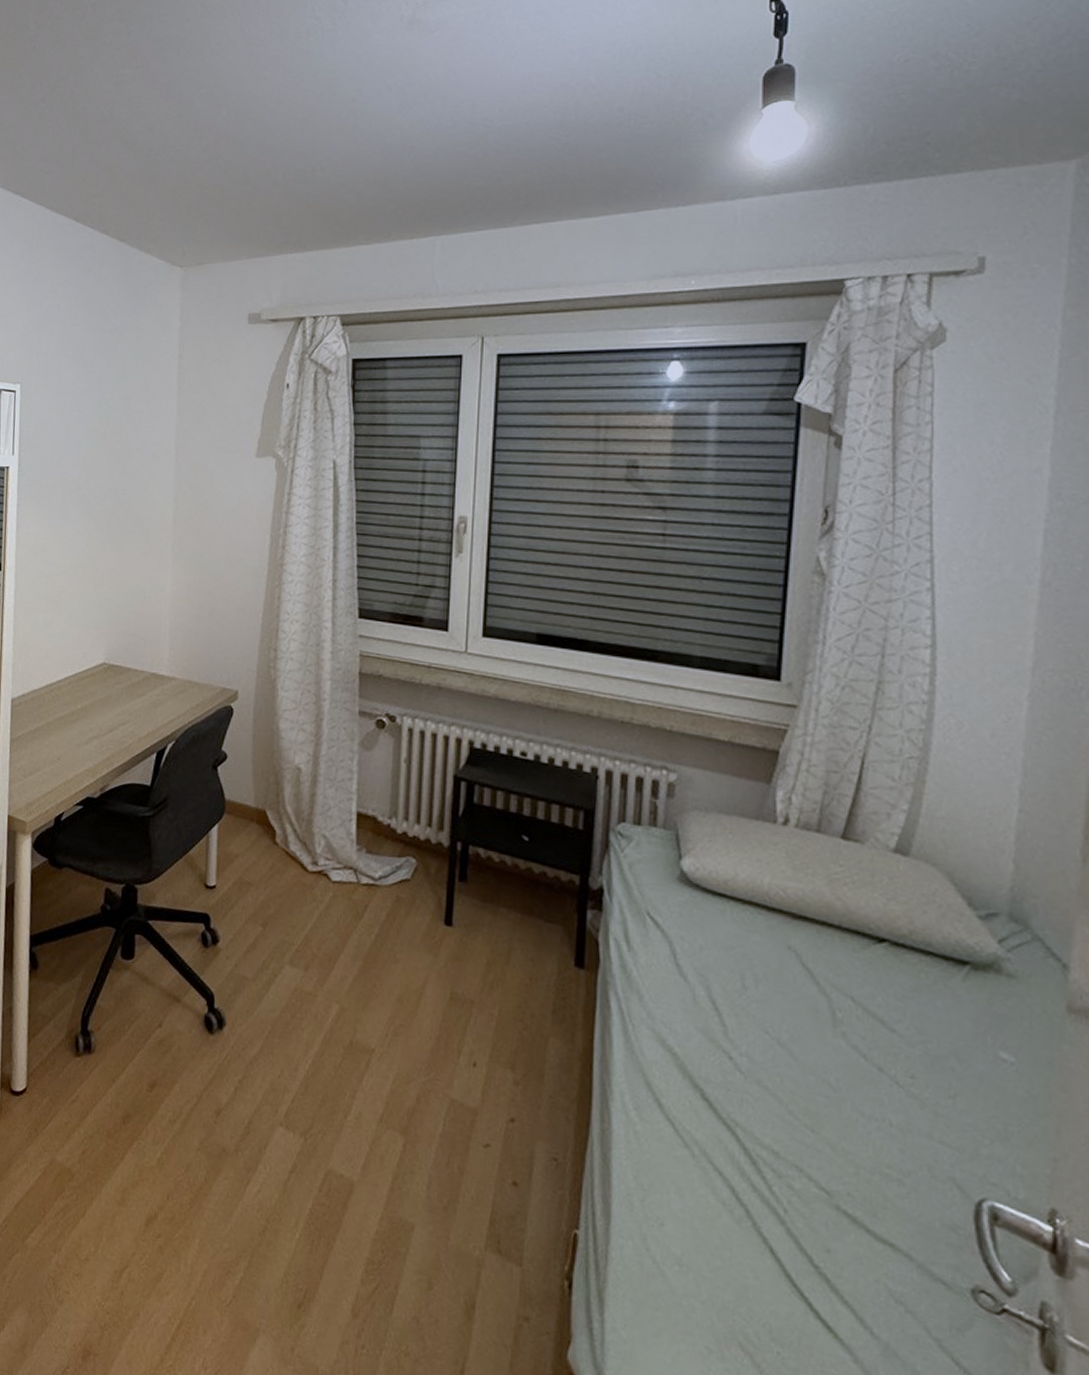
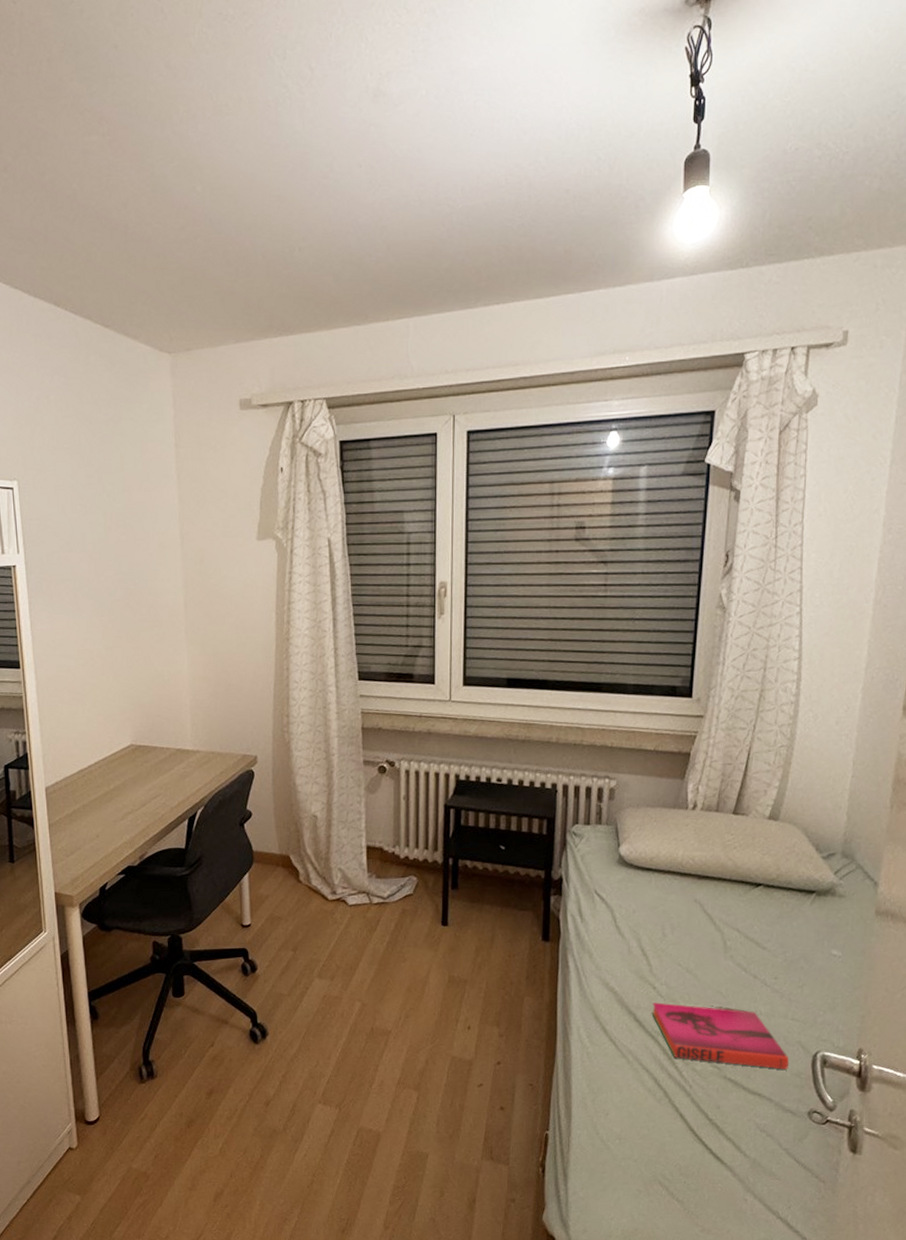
hardback book: none [726,1078,938,1217] -> present [652,1002,789,1070]

